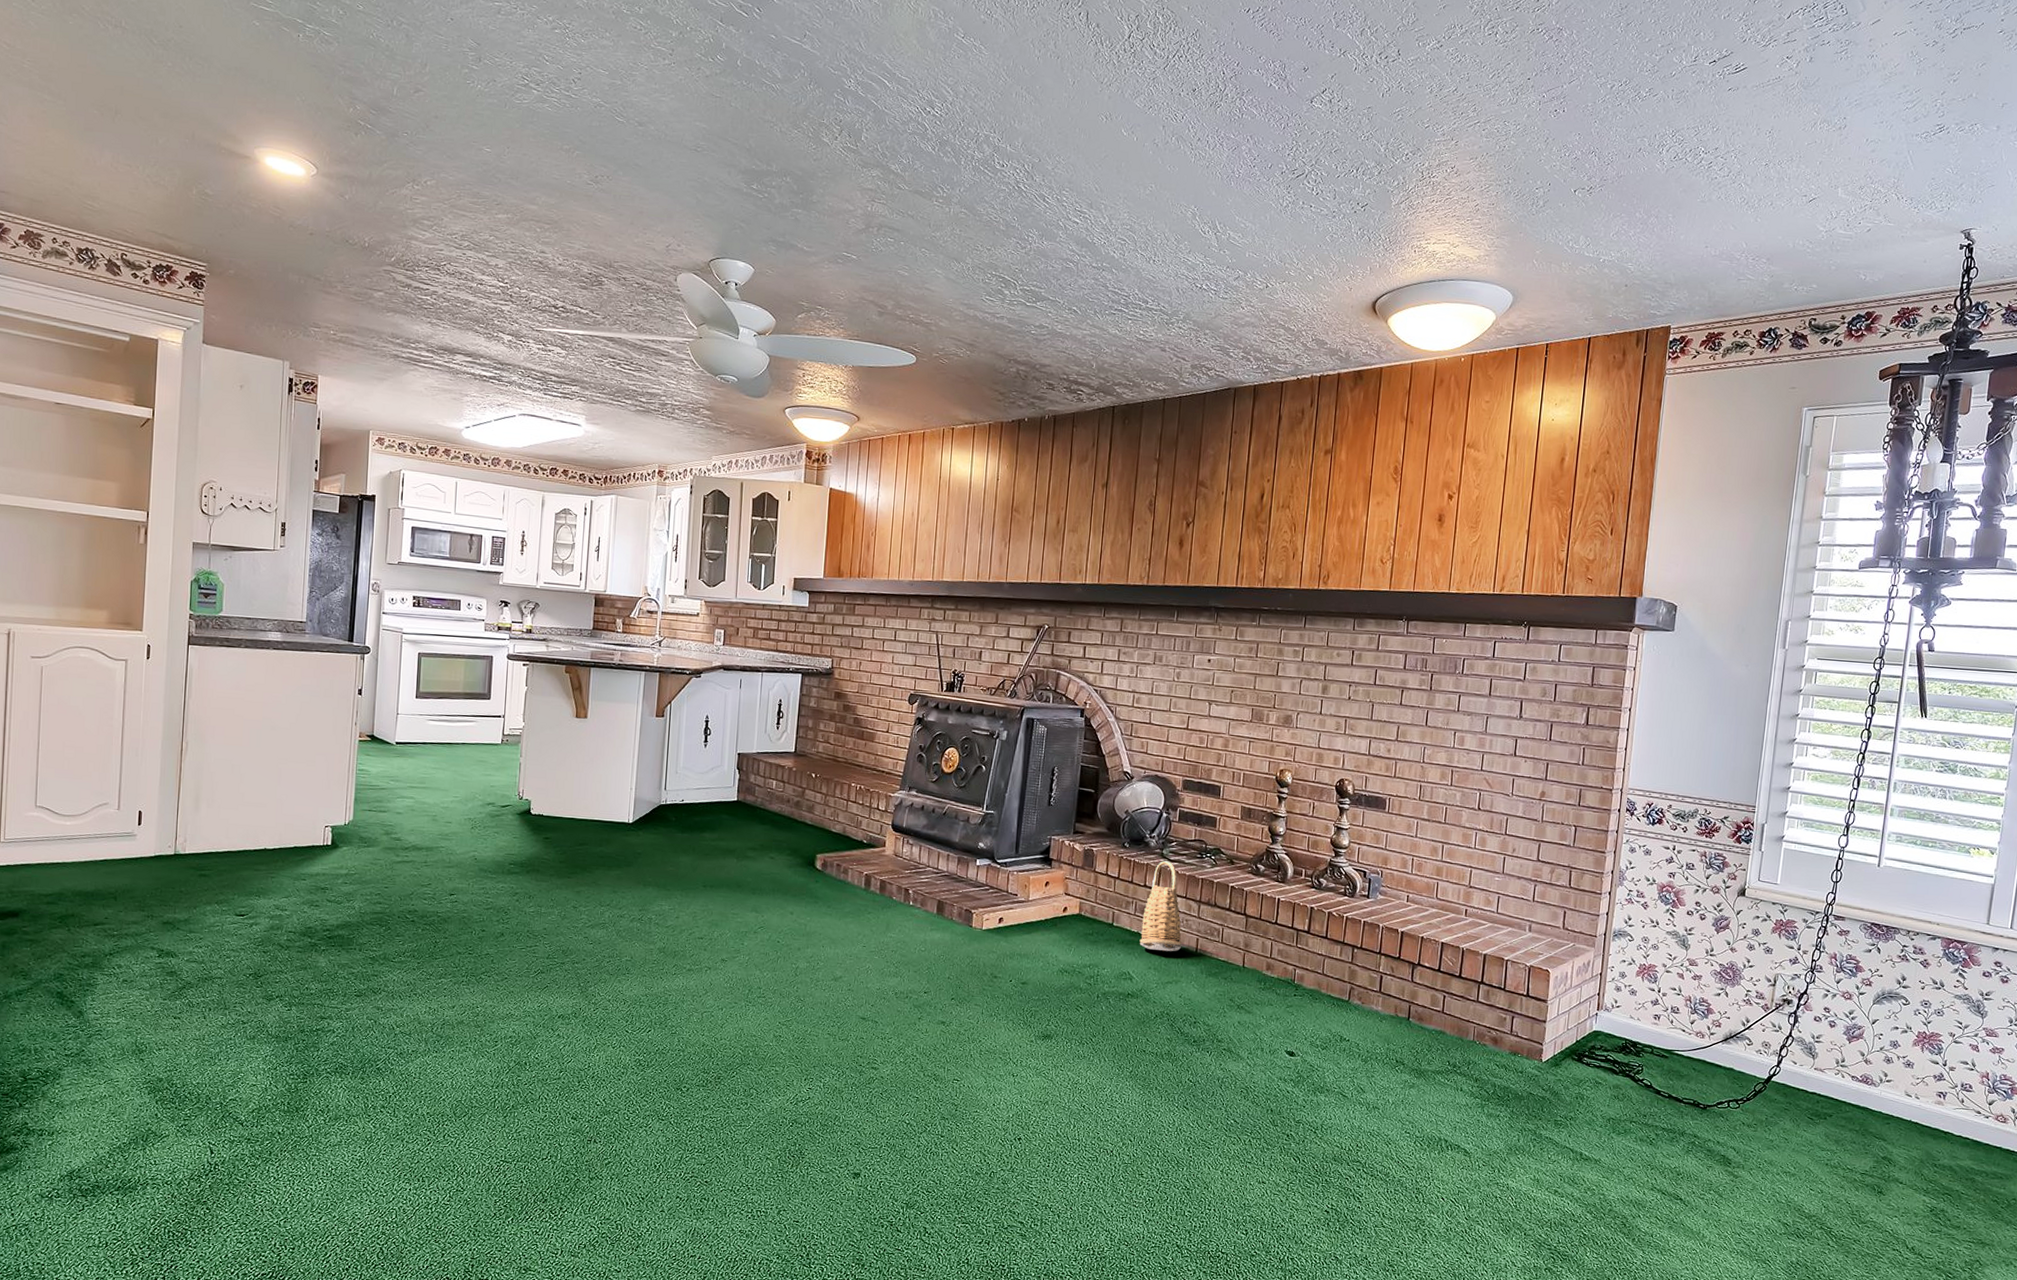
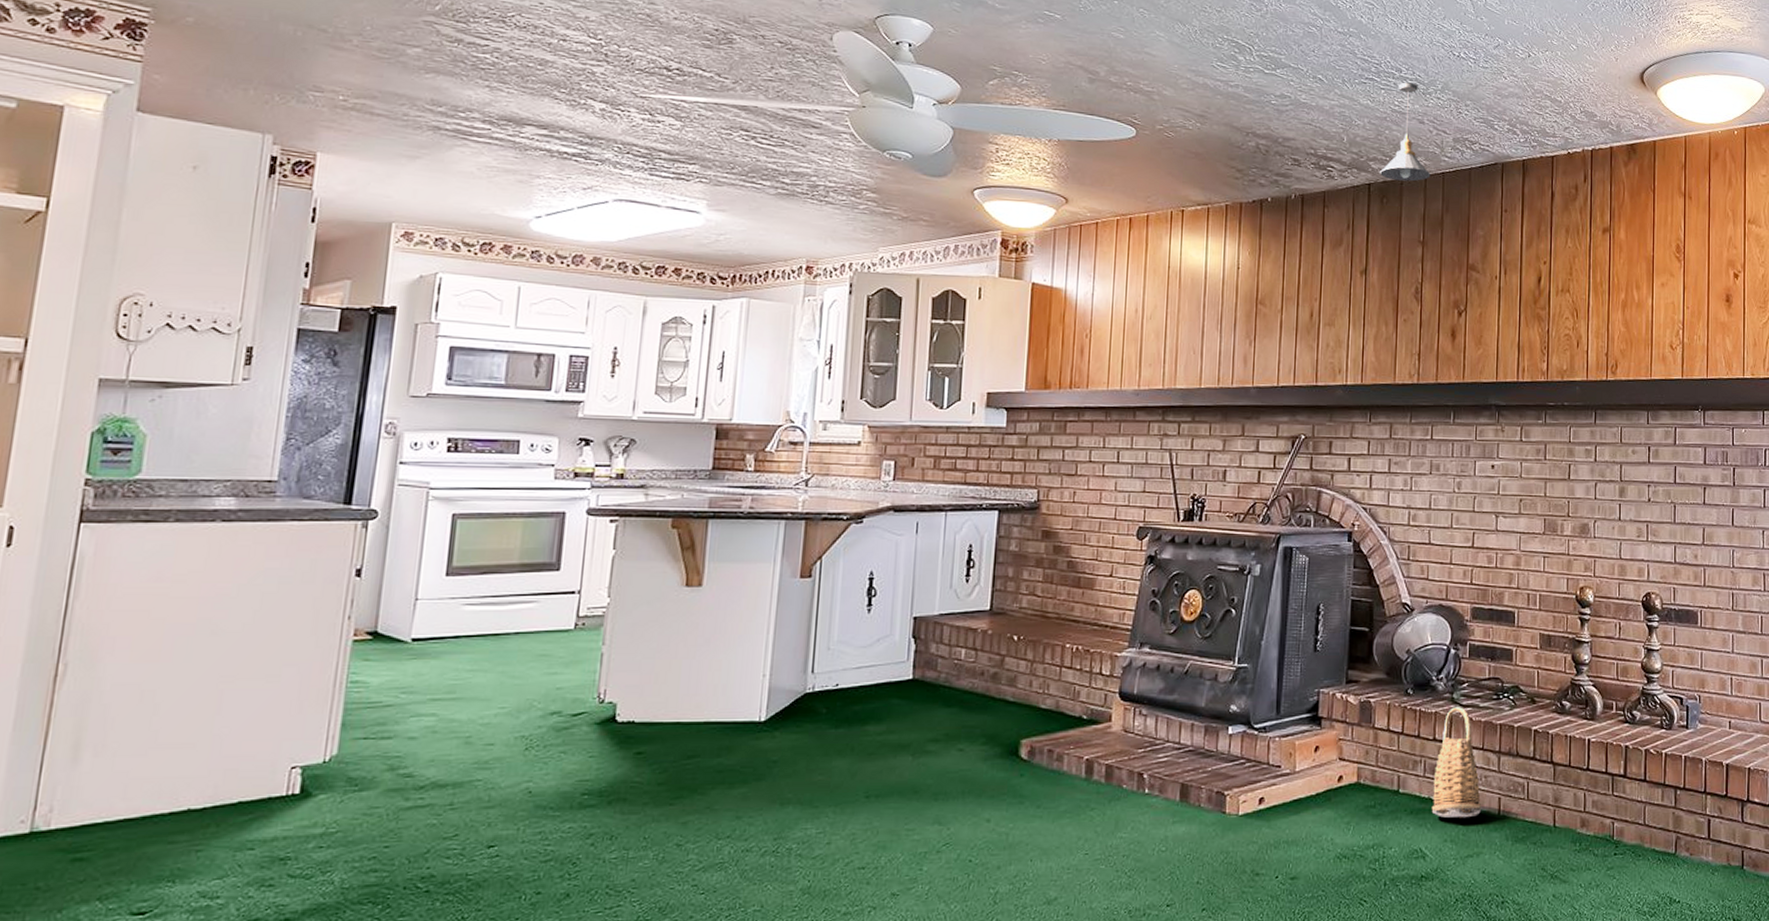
pendant light: none [1123,313,1169,405] -> present [1379,82,1431,182]

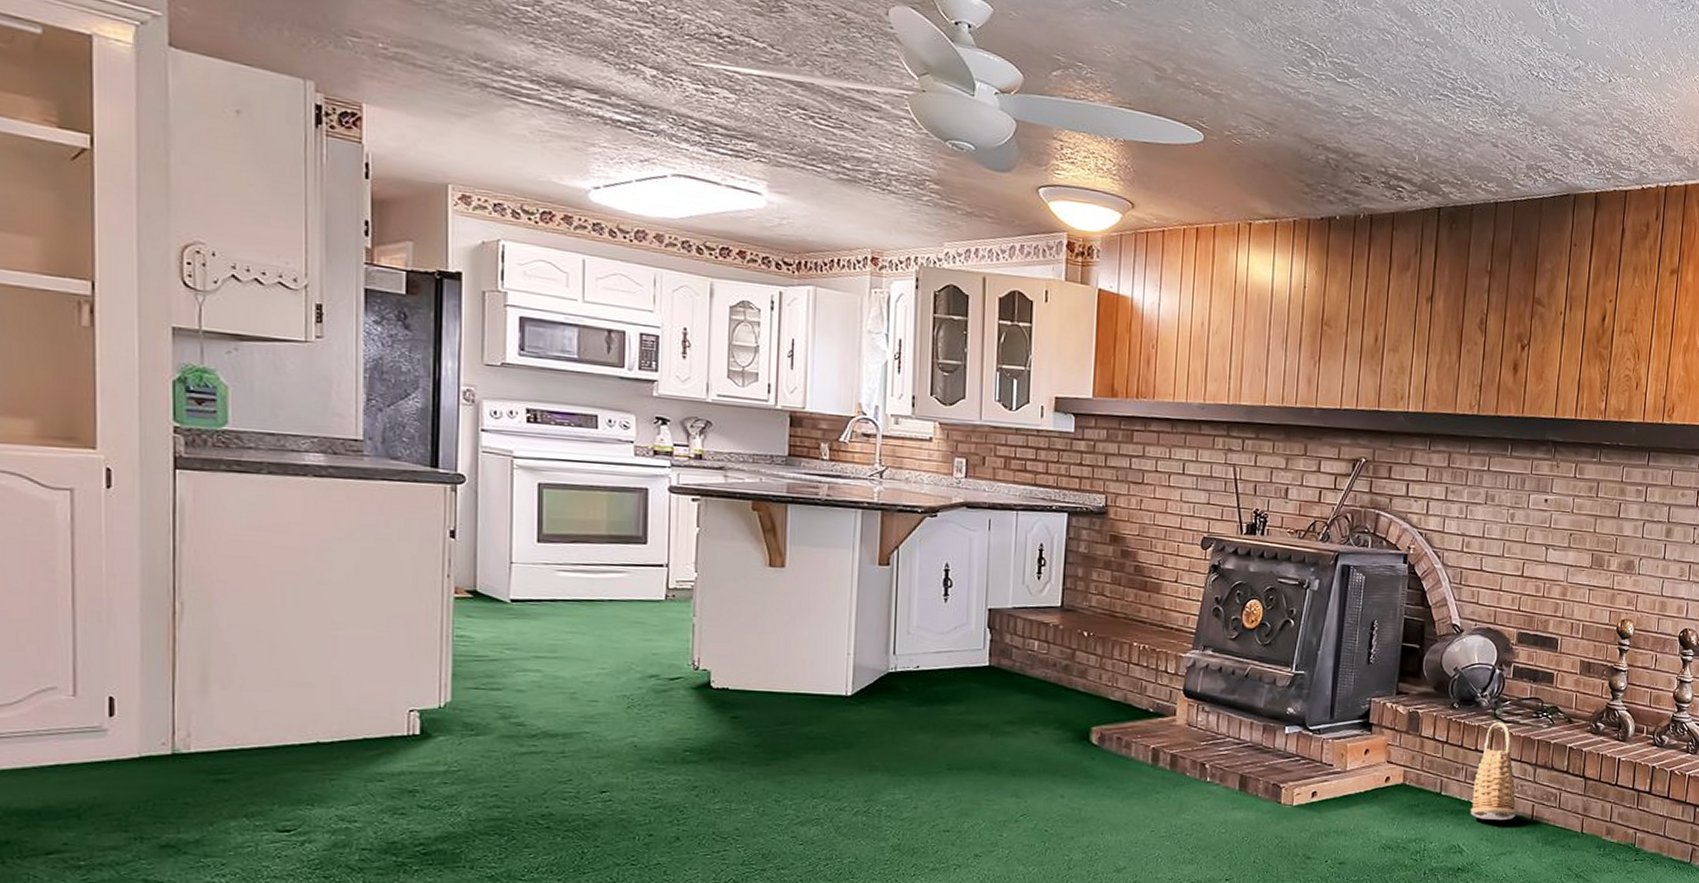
pendant light: present [1379,82,1431,182] -> none [1450,101,1502,208]

